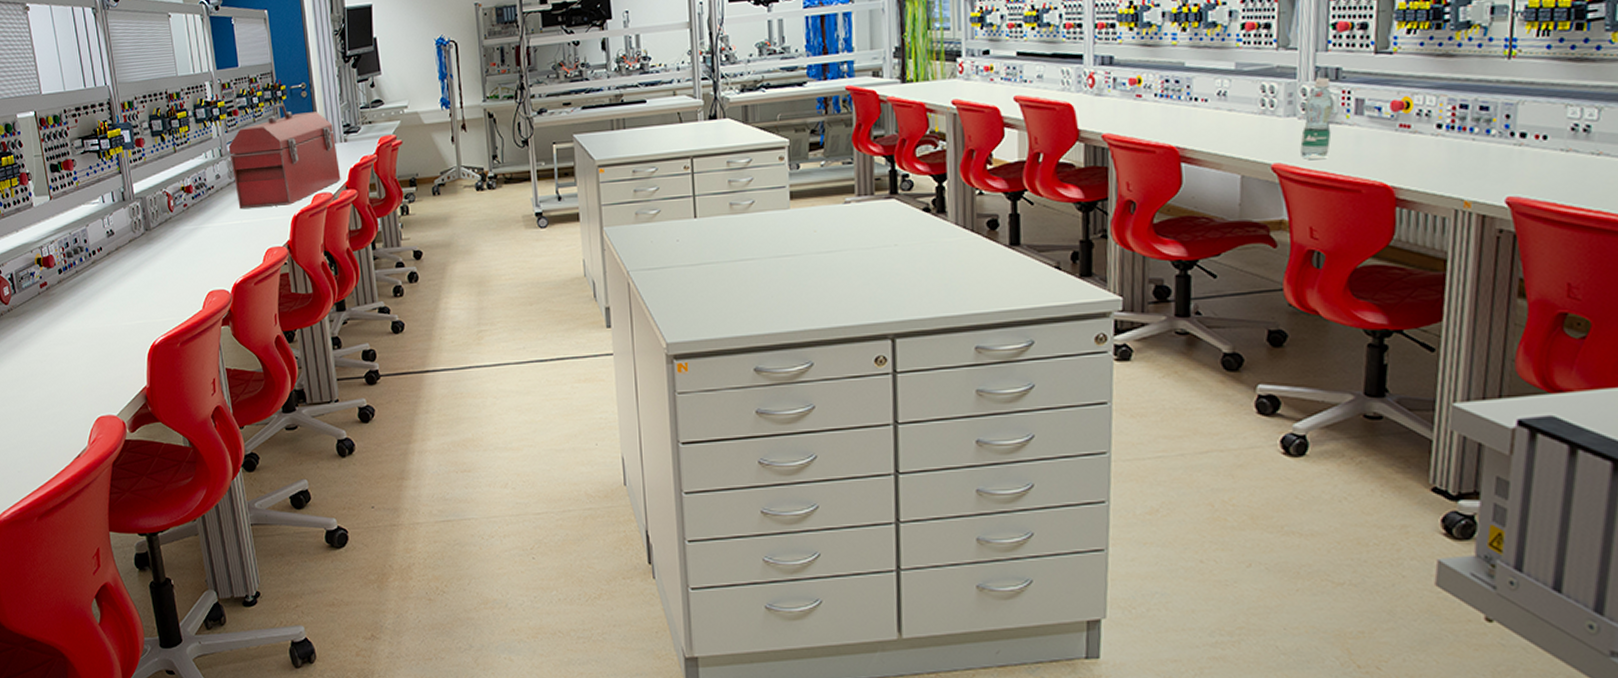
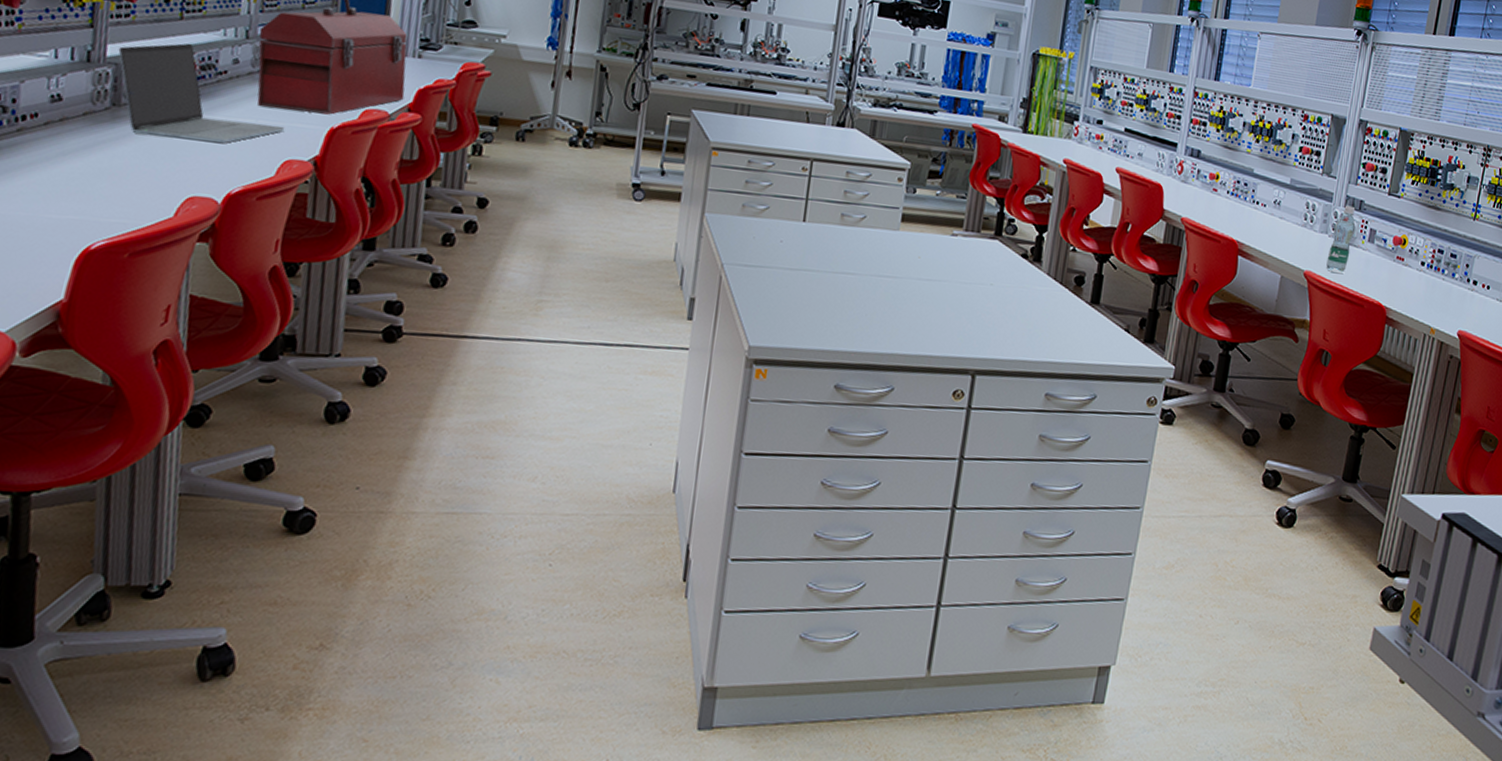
laptop: none [140,170,262,249] -> present [118,43,285,144]

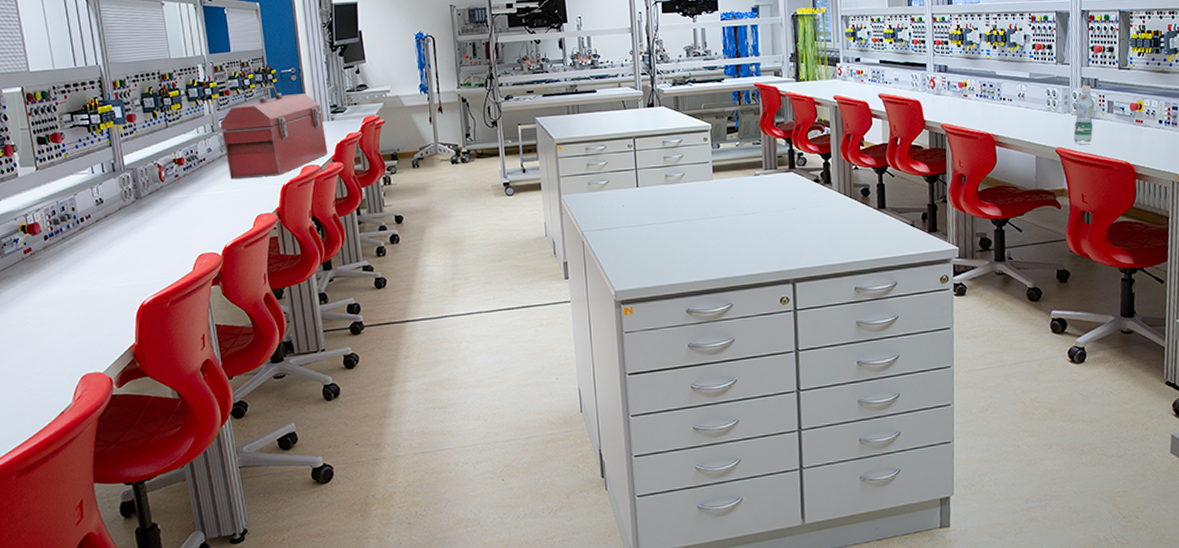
laptop: present [118,43,285,144] -> none [131,143,252,216]

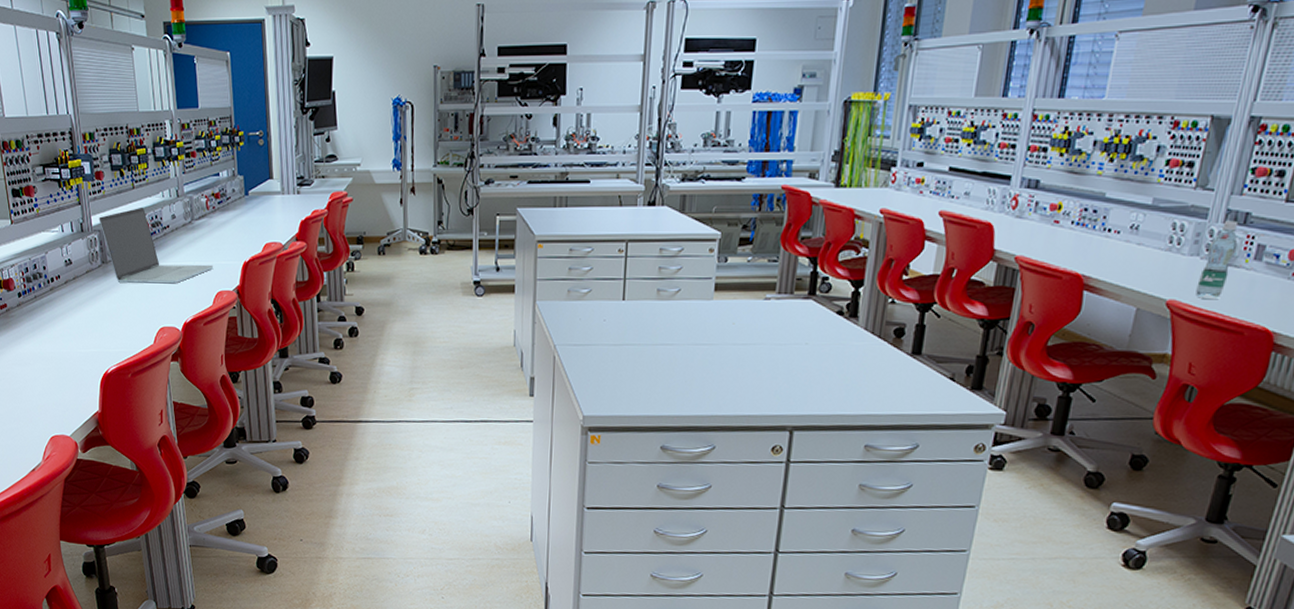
laptop: none [131,143,252,216] -> present [99,207,214,284]
toolbox: present [220,85,328,180] -> none [185,149,292,251]

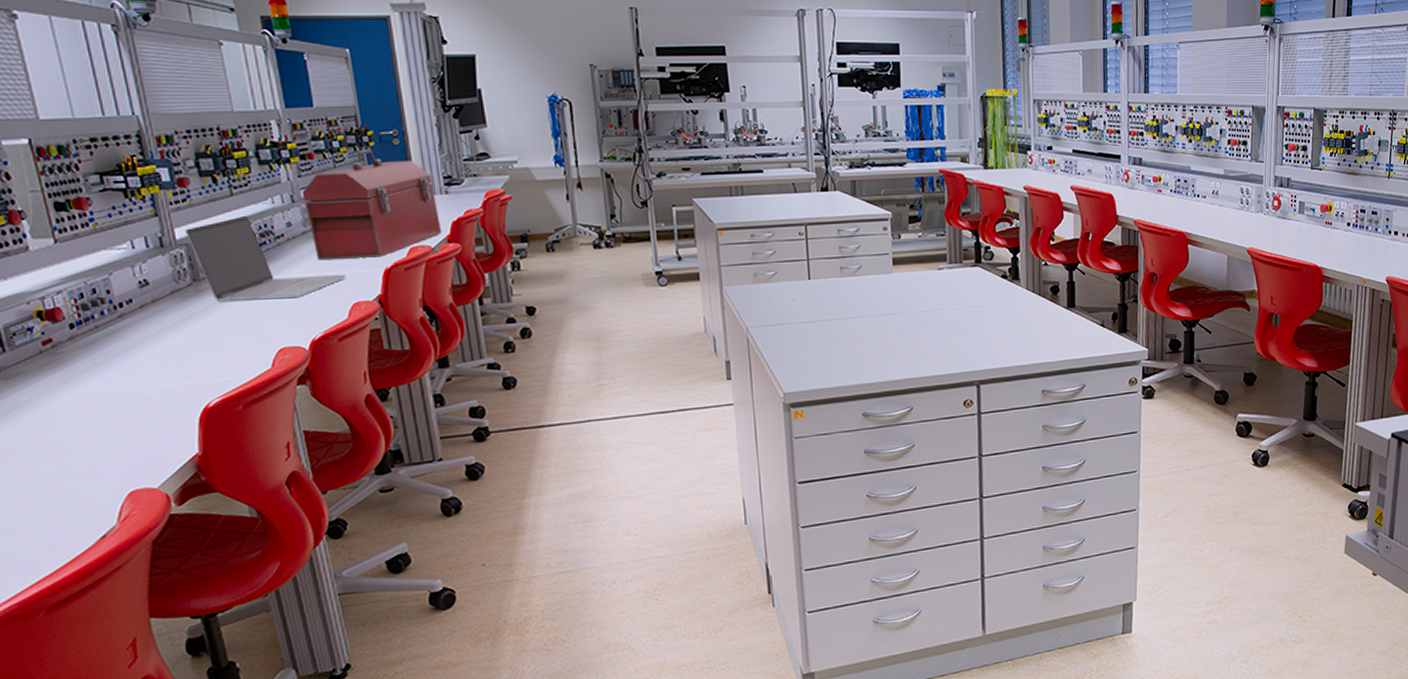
toolbox: none [185,149,292,251] -> present [301,149,442,261]
bottle: present [1196,220,1239,300] -> none [1265,184,1287,246]

